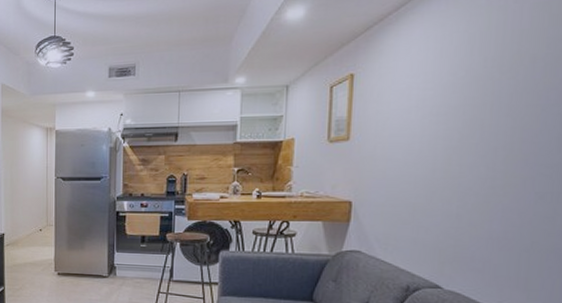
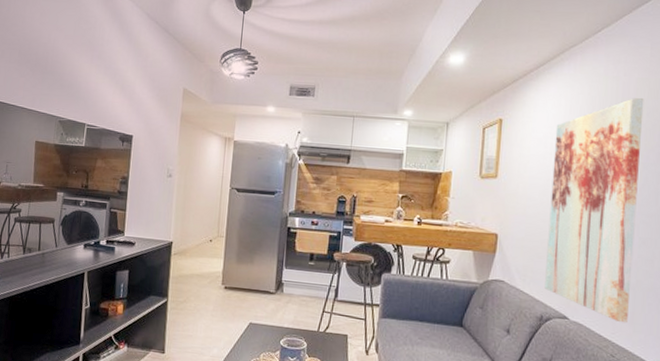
wall art: none [411,27,543,290] -> present [545,98,644,323]

